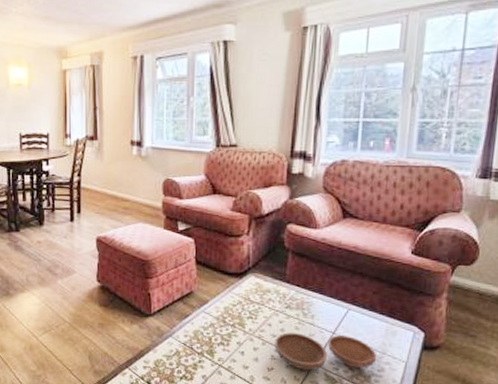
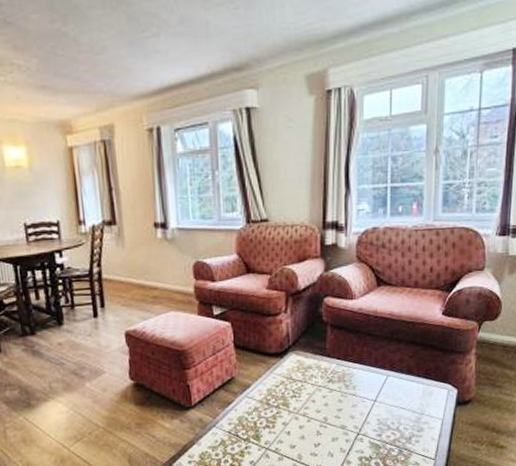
bowl: present [274,333,377,371] -> none [319,402,416,441]

